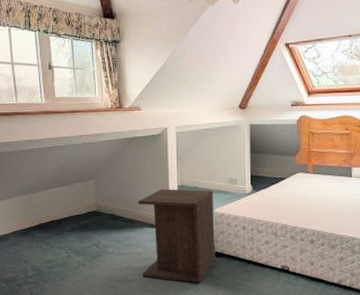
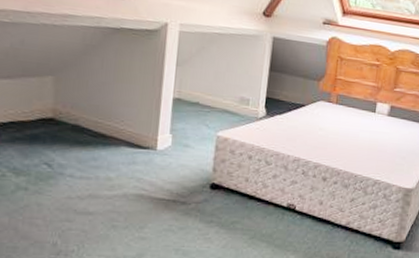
nightstand: present [137,189,215,282] -> none [111,99,219,219]

